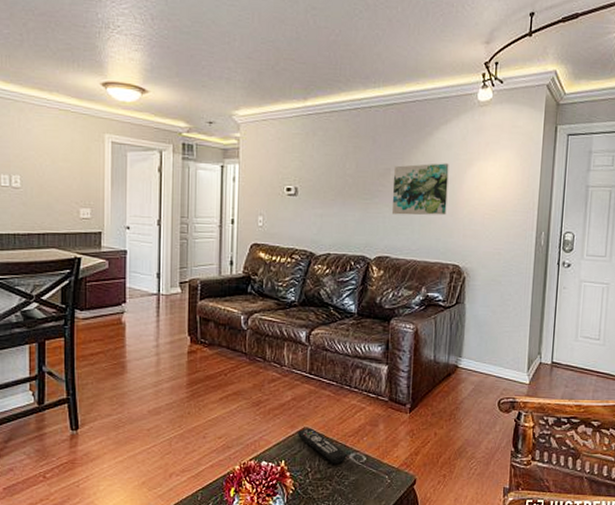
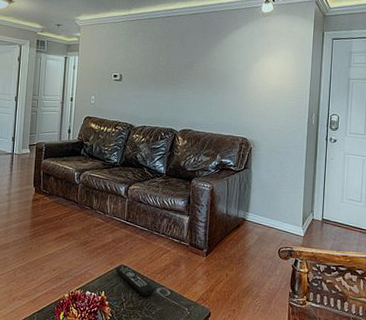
wall art: present [393,163,449,216] -> none [195,58,239,99]

